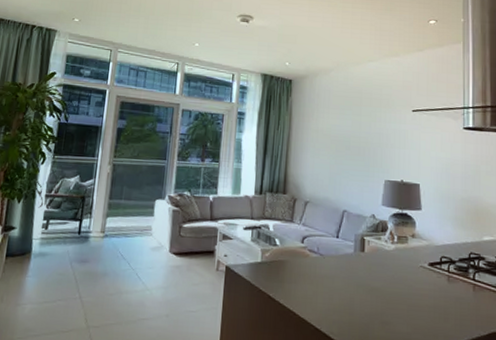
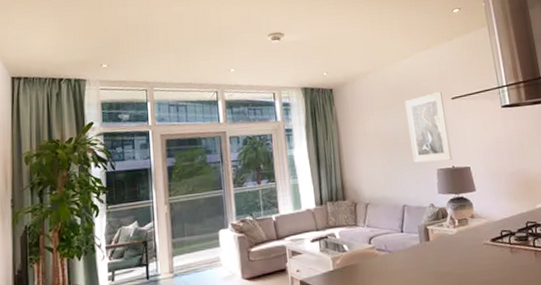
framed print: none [362,101,404,173] -> present [405,92,452,163]

